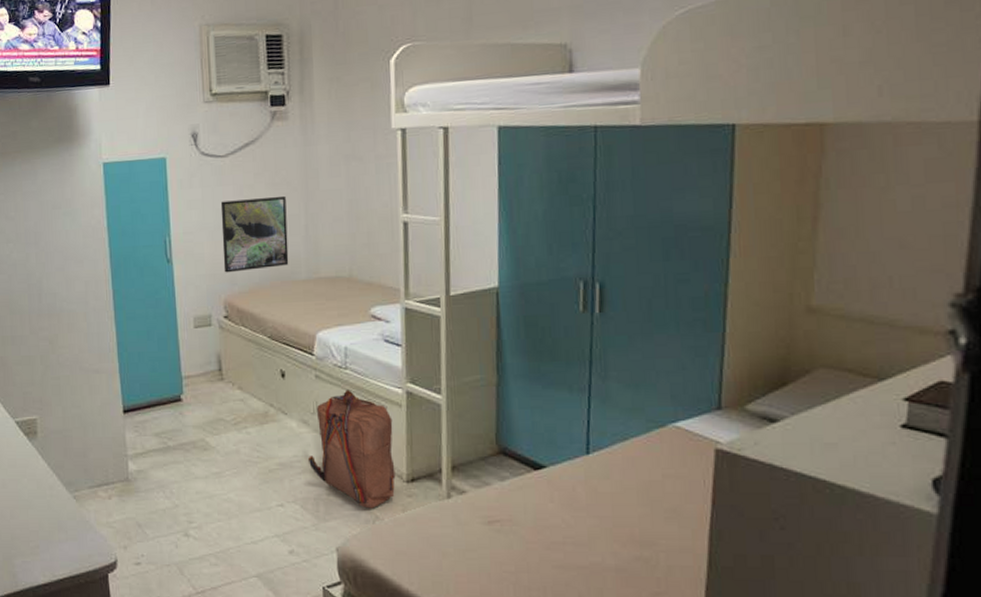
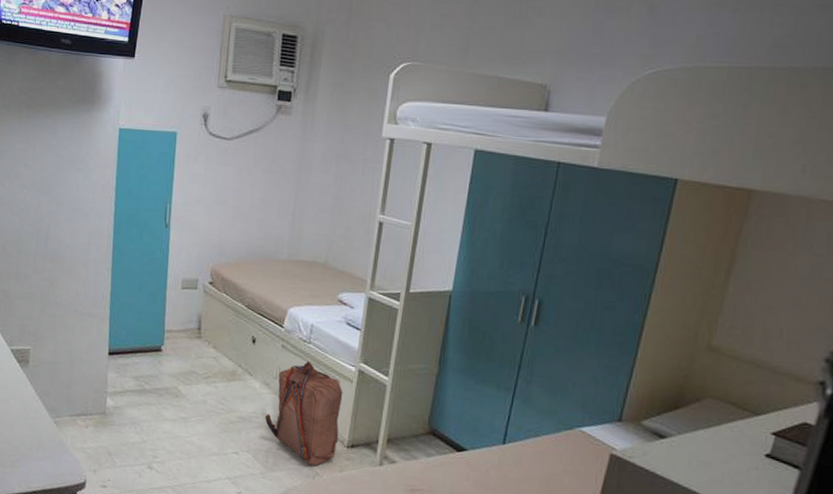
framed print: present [220,195,289,273] -> none [215,179,279,246]

